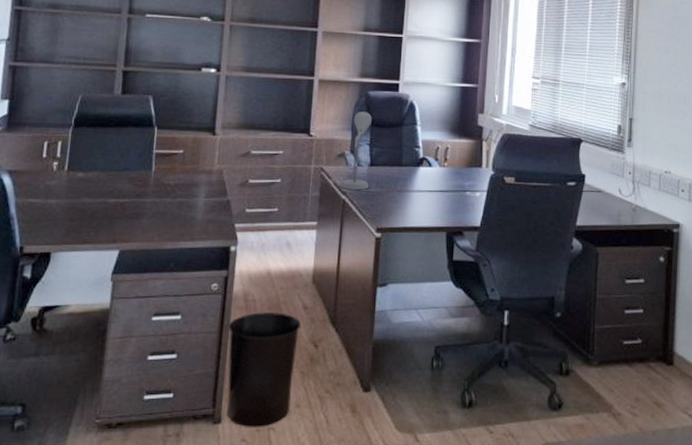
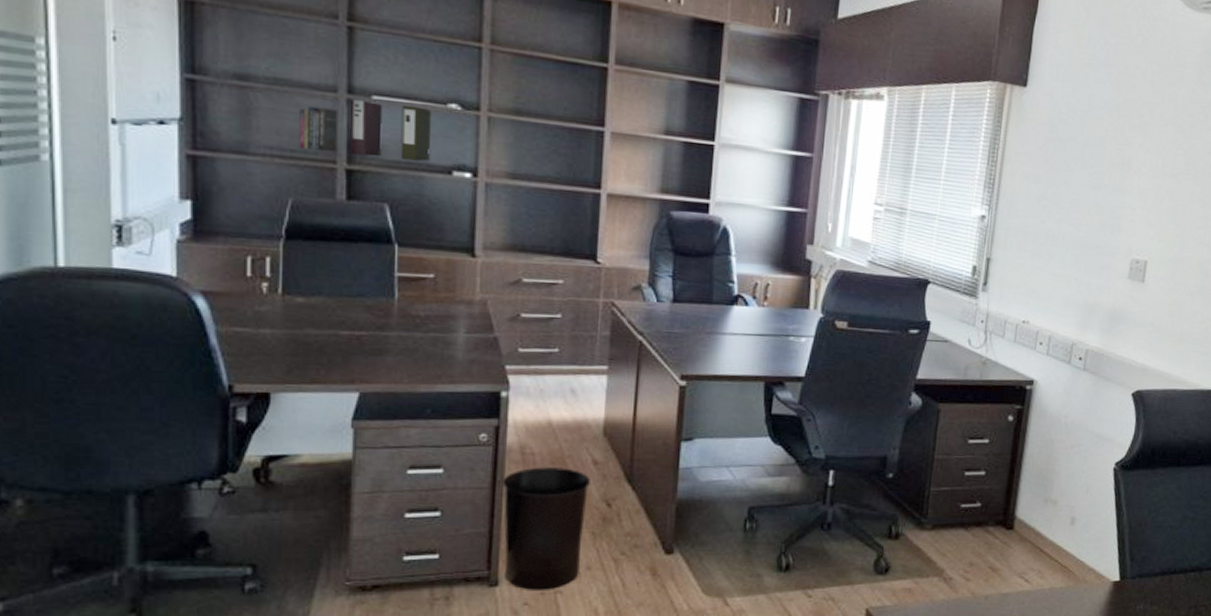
books: none [90,25,121,58] -> present [299,106,339,153]
binder: none [127,18,153,60] -> present [350,99,383,157]
binder: none [163,20,189,62] -> present [400,105,432,162]
desk lamp: present [339,111,372,191] -> none [635,235,675,331]

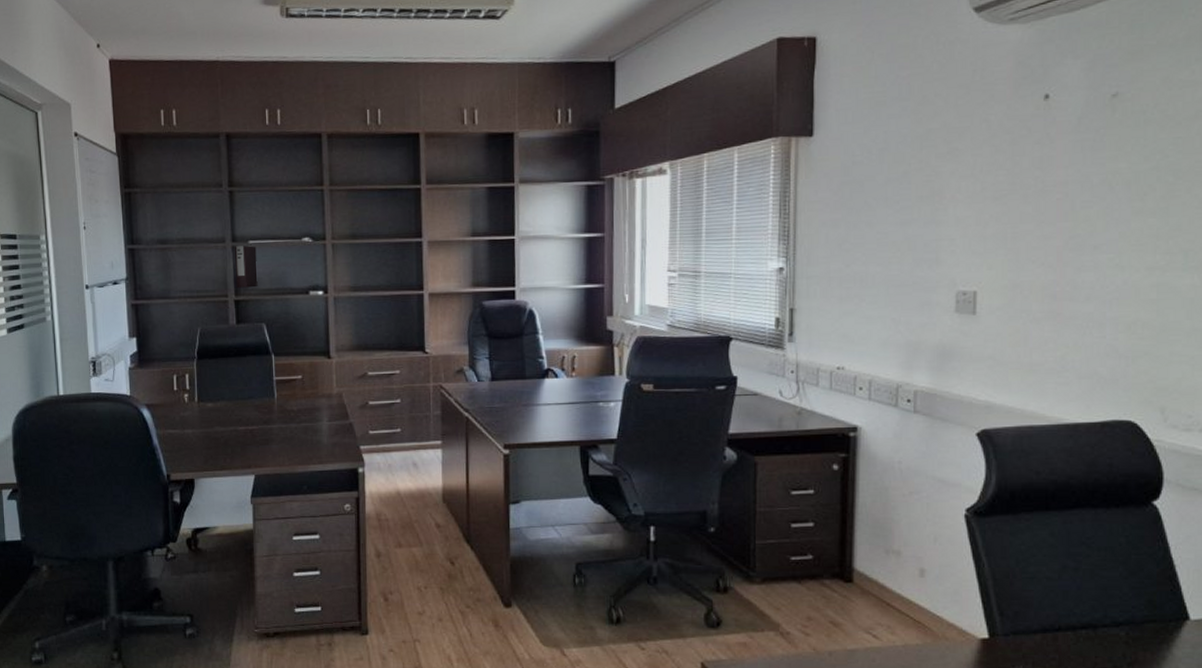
books: present [299,106,339,153] -> none [201,255,228,290]
binder: present [400,105,432,162] -> none [270,244,293,287]
waste bin: present [502,467,590,590] -> none [364,531,435,639]

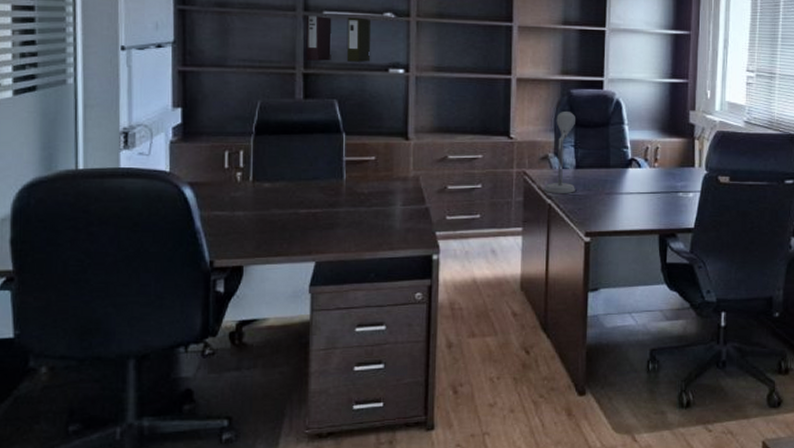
binder: none [270,244,293,287] -> present [346,17,372,62]
desk lamp: none [461,323,492,407] -> present [544,110,575,194]

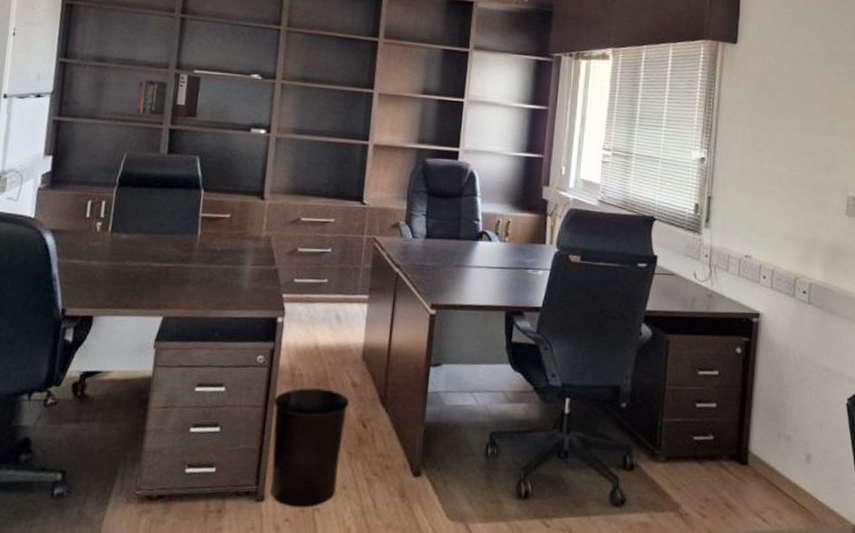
books: none [266,24,297,60] -> present [136,80,168,116]
binder: present [346,17,372,62] -> none [211,77,239,121]
waste bin: none [435,320,510,433] -> present [269,388,349,507]
desk lamp: present [544,110,575,194] -> none [393,179,429,264]

